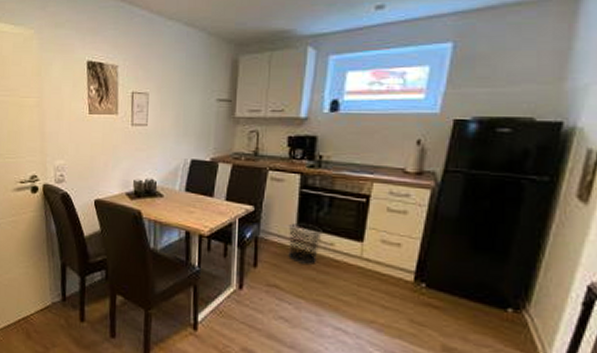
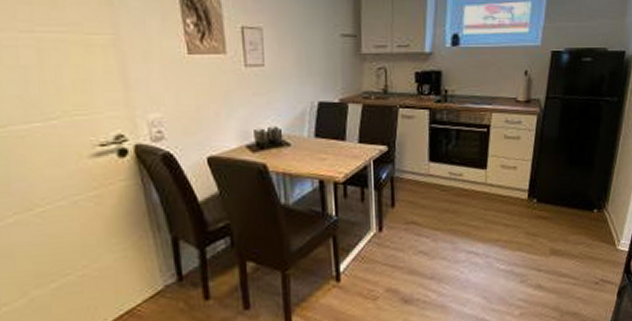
waste bin: present [288,223,322,264] -> none [422,158,452,197]

